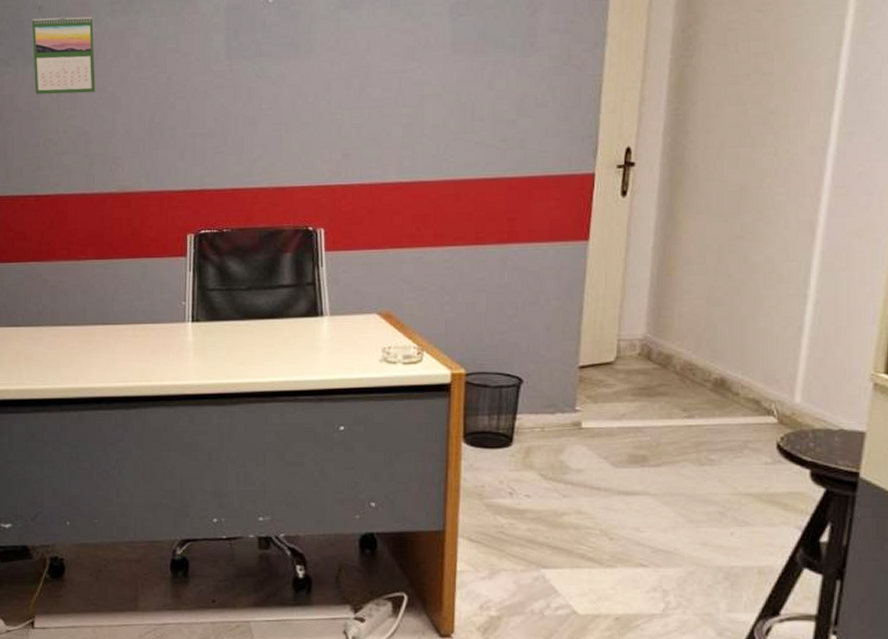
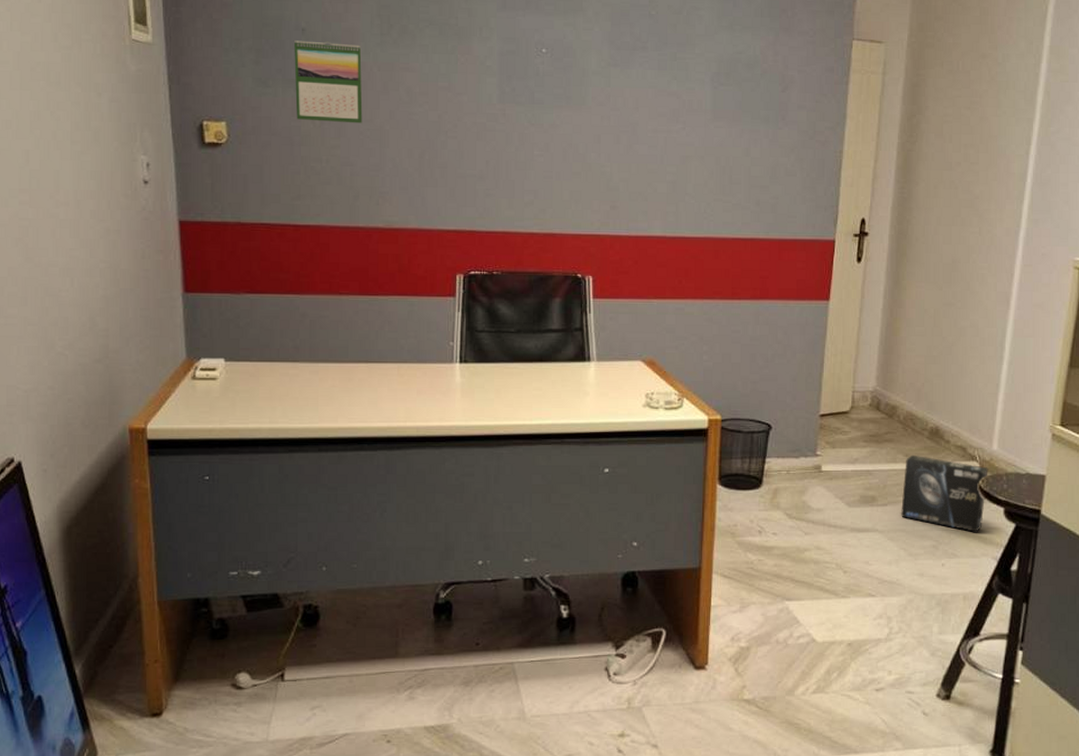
box: none [677,409,789,497] -> present [900,454,988,532]

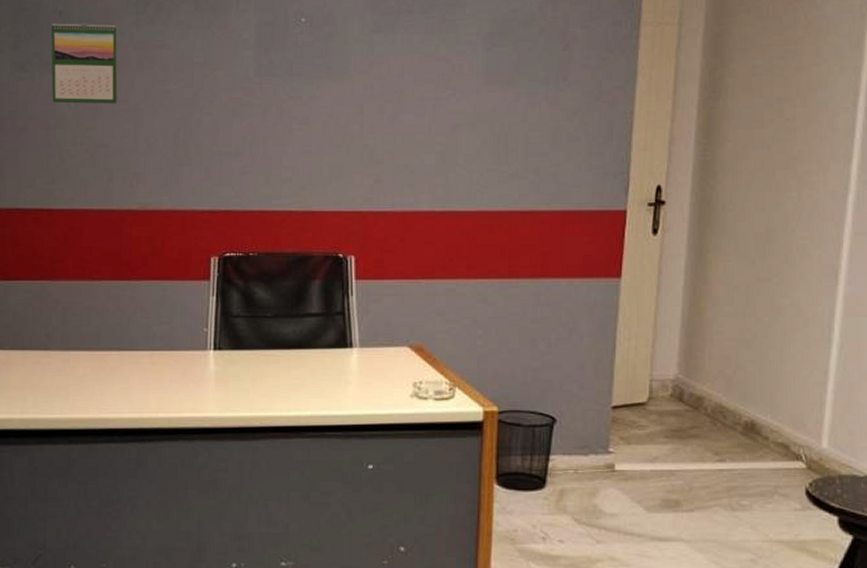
box: present [900,454,988,532] -> none [710,453,817,545]

